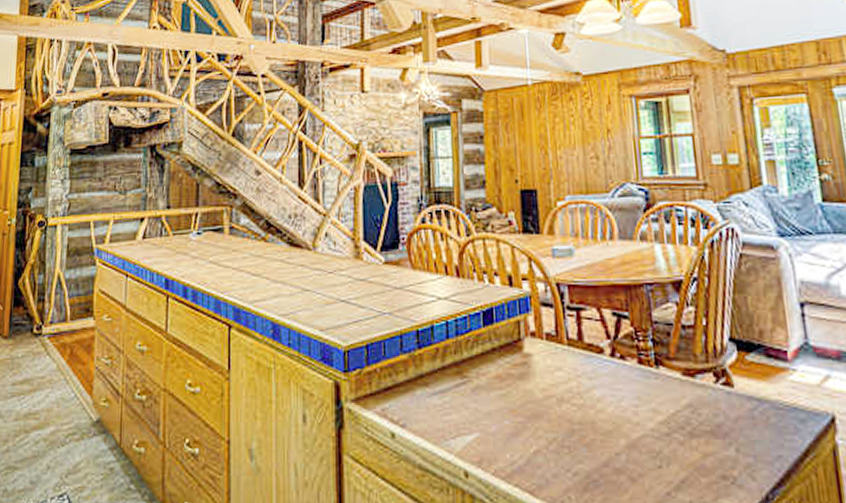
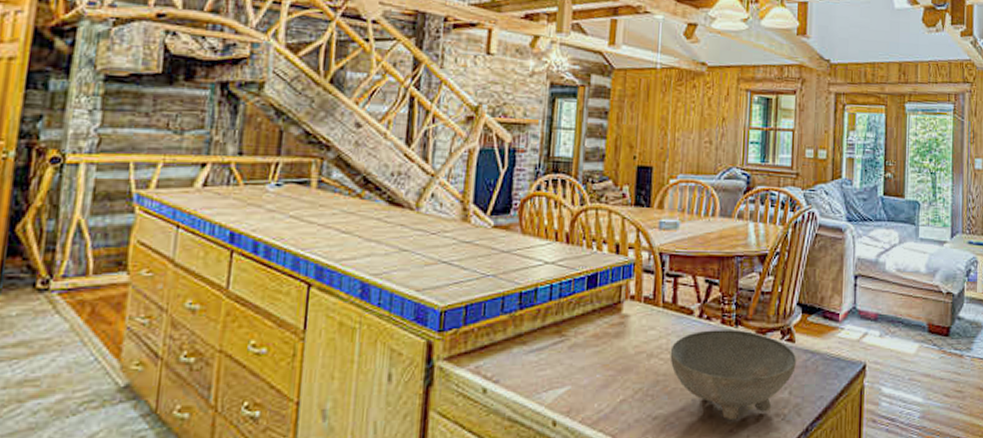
bowl: none [582,371,741,481] -> present [670,330,797,421]

